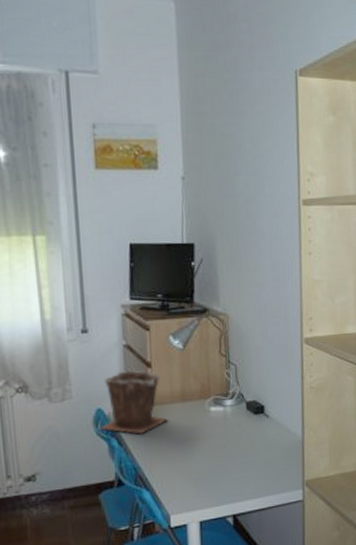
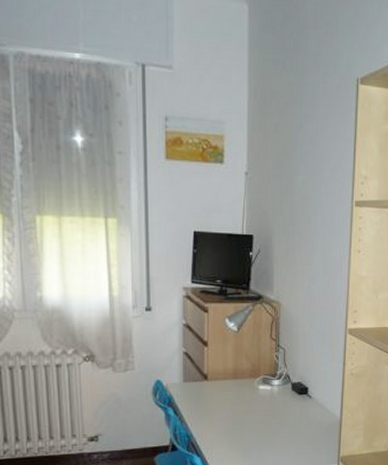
plant pot: present [101,369,169,434] -> none [159,347,221,406]

